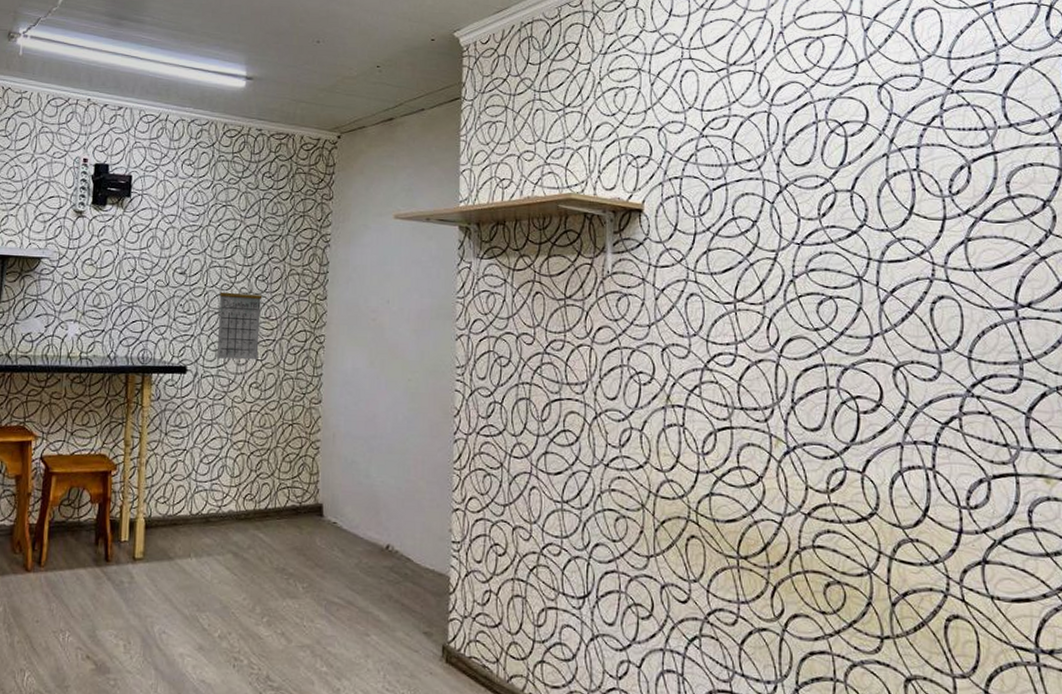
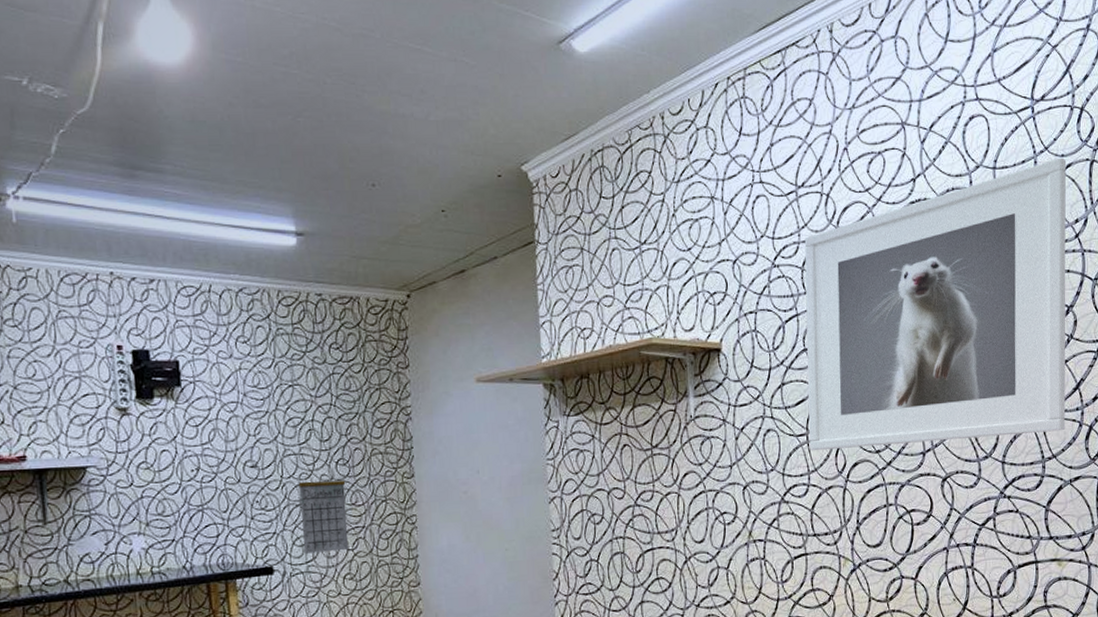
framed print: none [735,52,1048,332] -> present [804,157,1067,451]

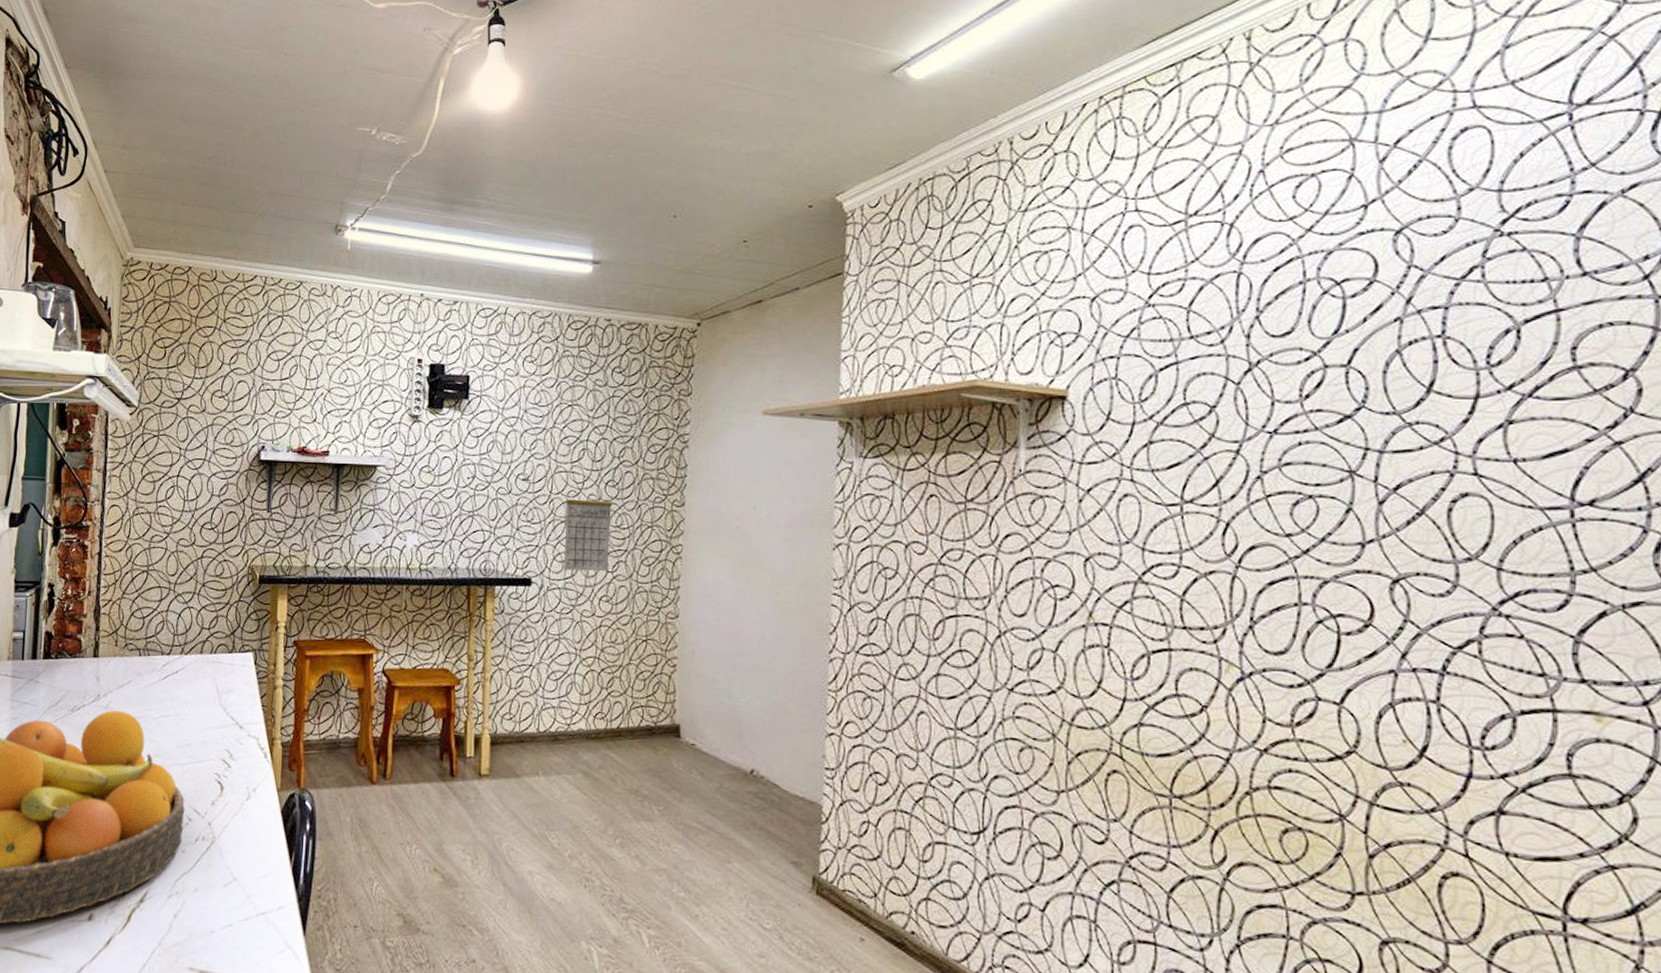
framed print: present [804,157,1067,451] -> none [1183,175,1630,537]

